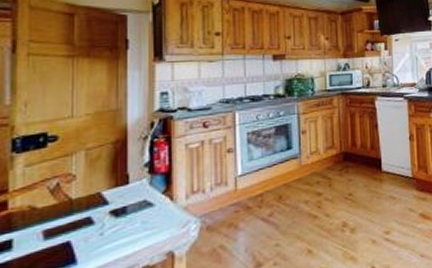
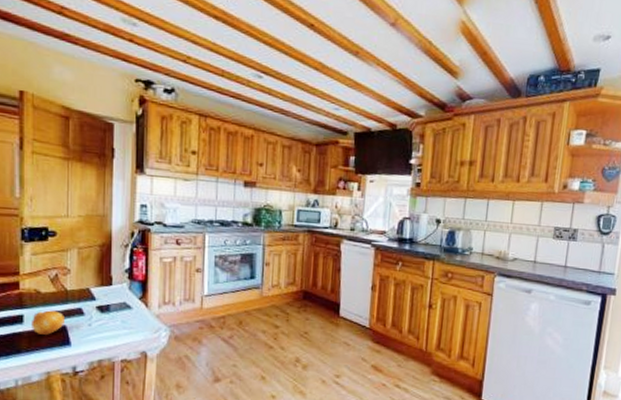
fruit: none [24,226,70,259] -> present [32,310,66,335]

